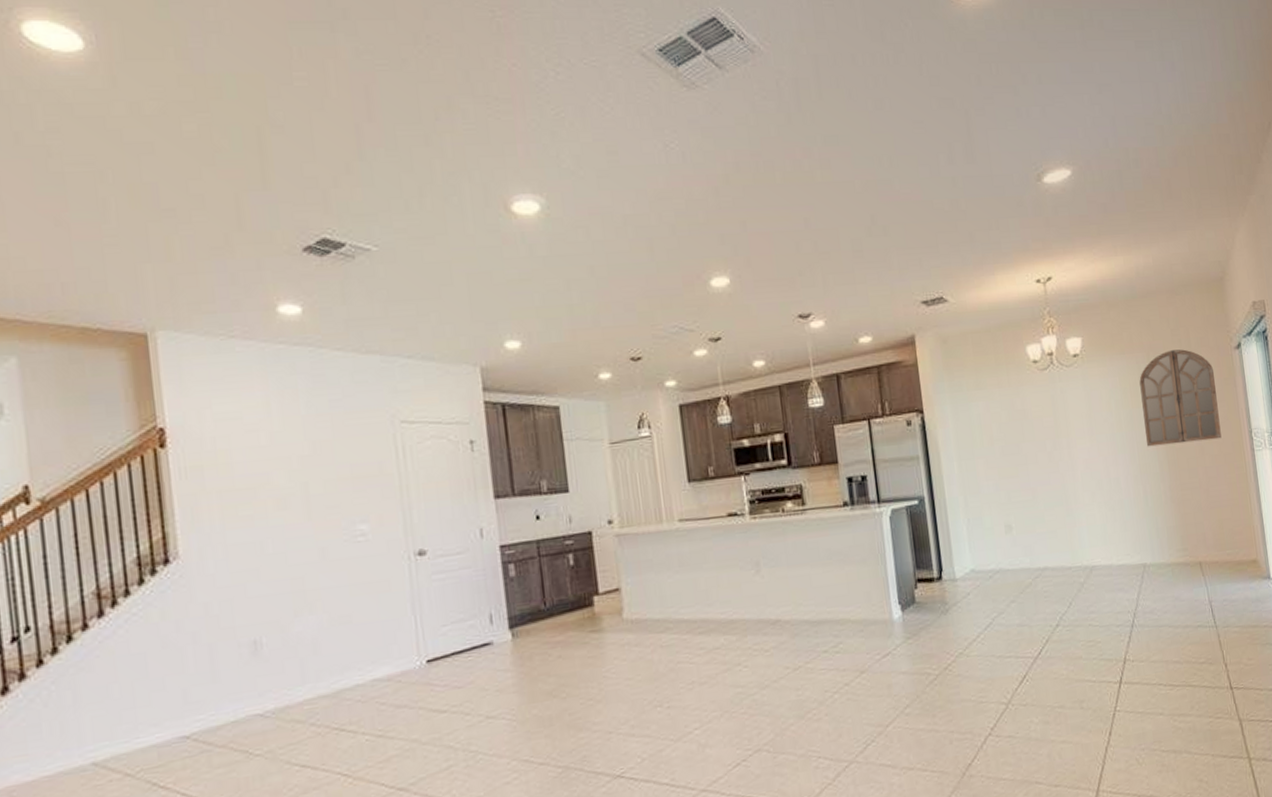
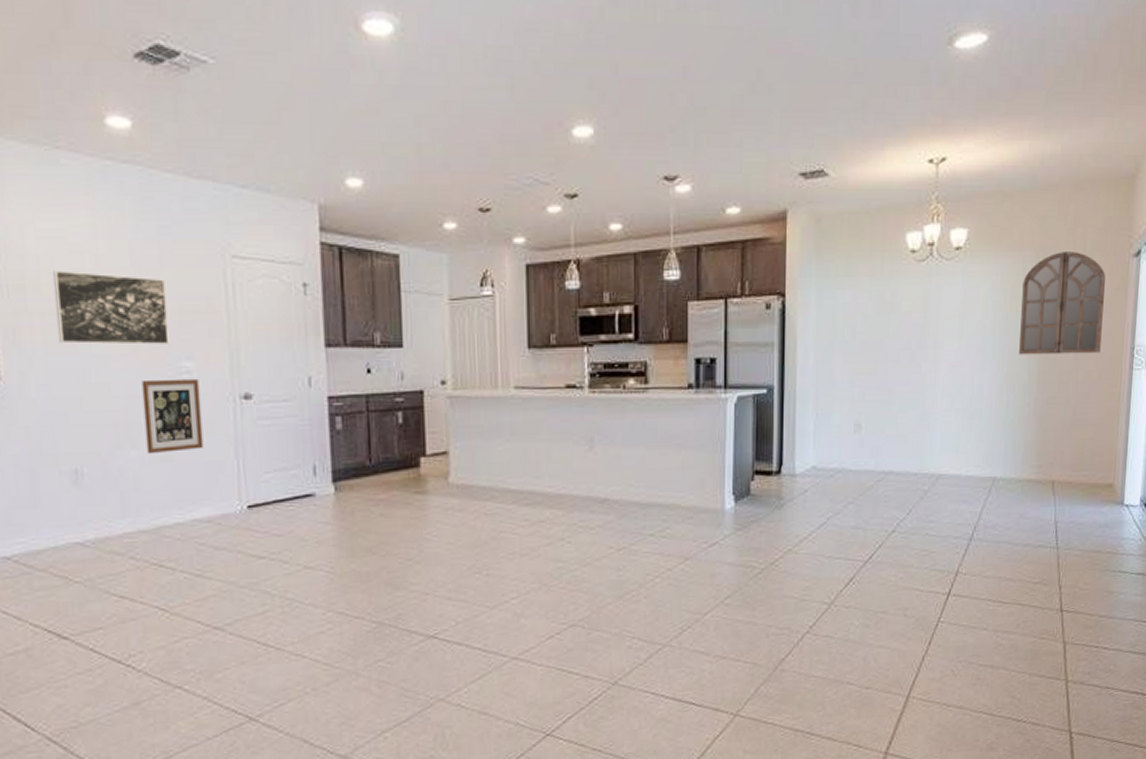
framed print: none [230,448,344,519] -> present [53,270,169,345]
wall art: none [317,539,381,619] -> present [141,378,204,455]

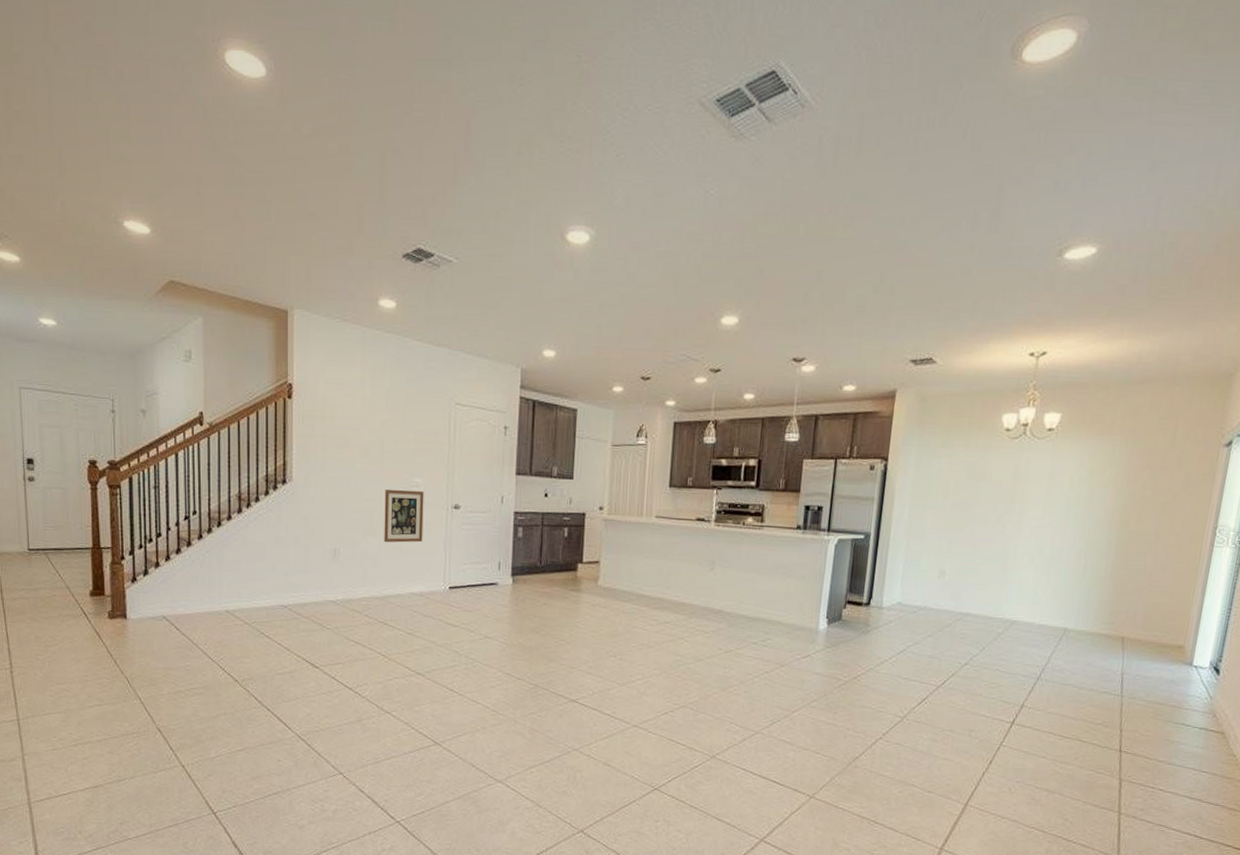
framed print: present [53,270,169,345] -> none [333,407,408,464]
home mirror: present [1018,252,1105,355] -> none [1099,438,1194,530]

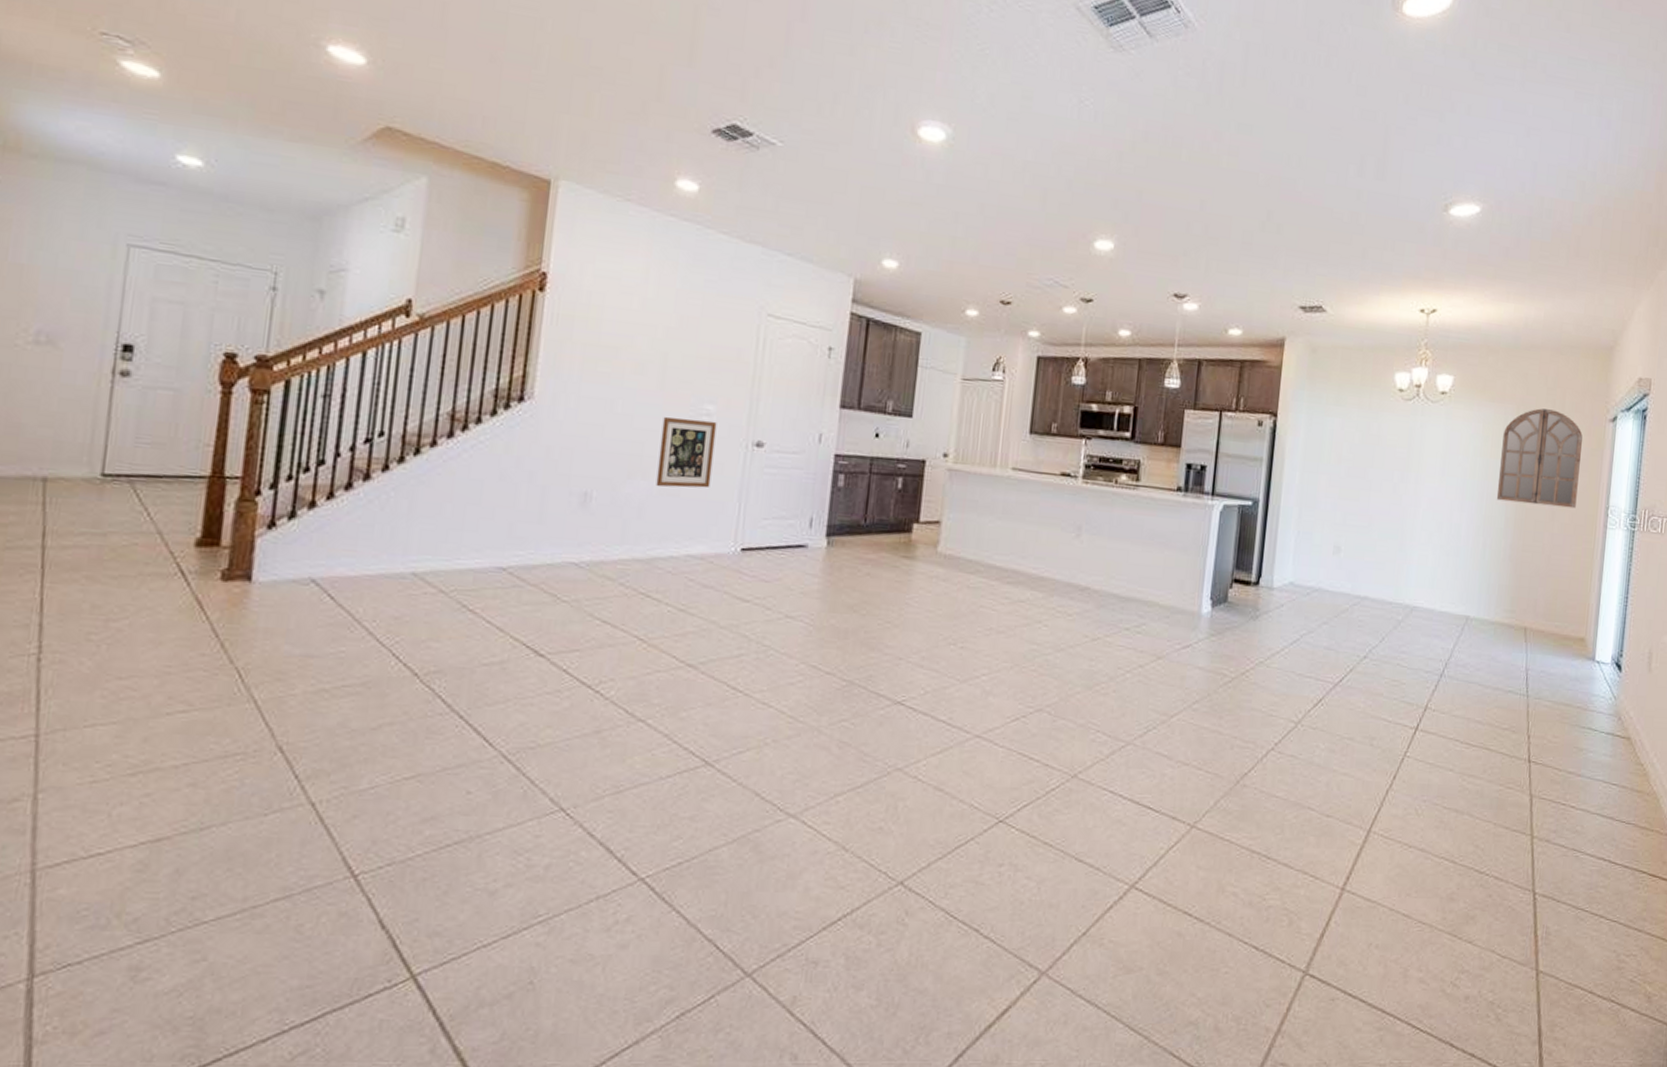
home mirror: none [1099,438,1194,530] -> present [1496,408,1583,509]

